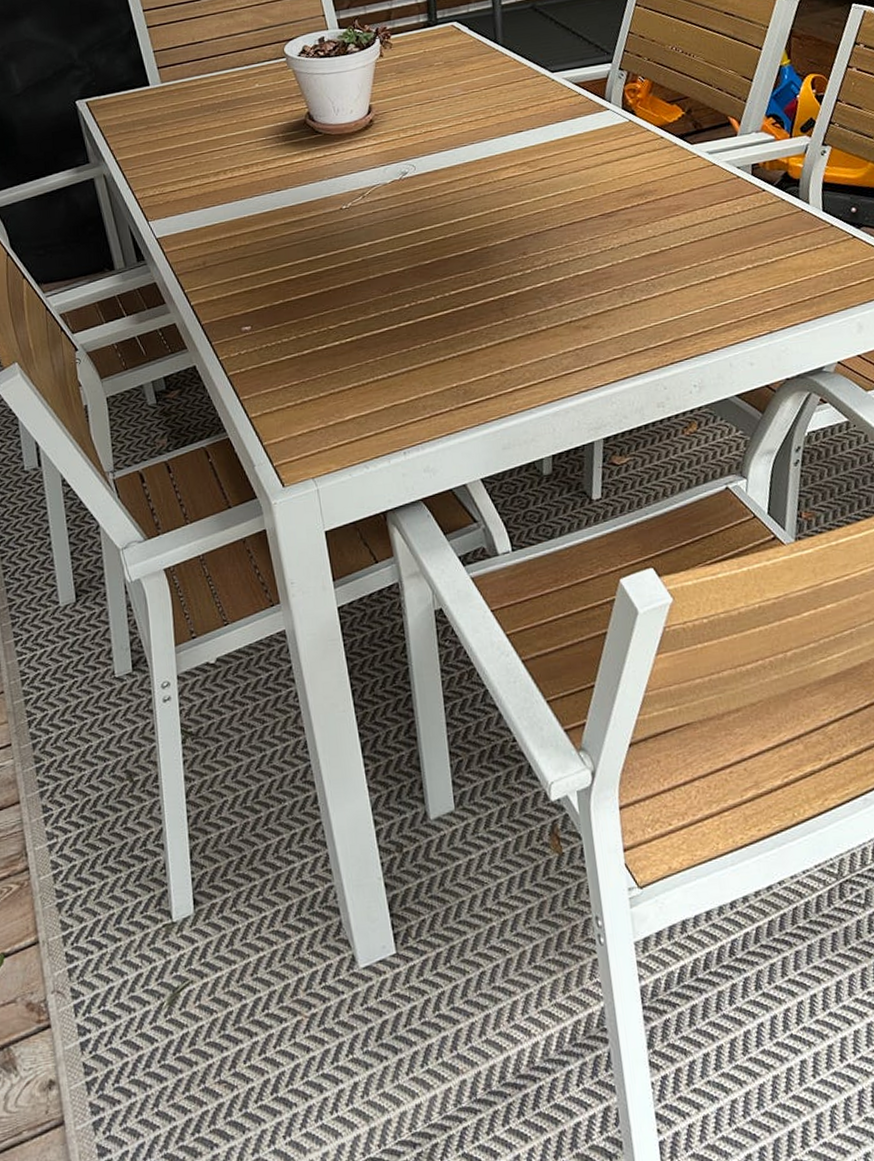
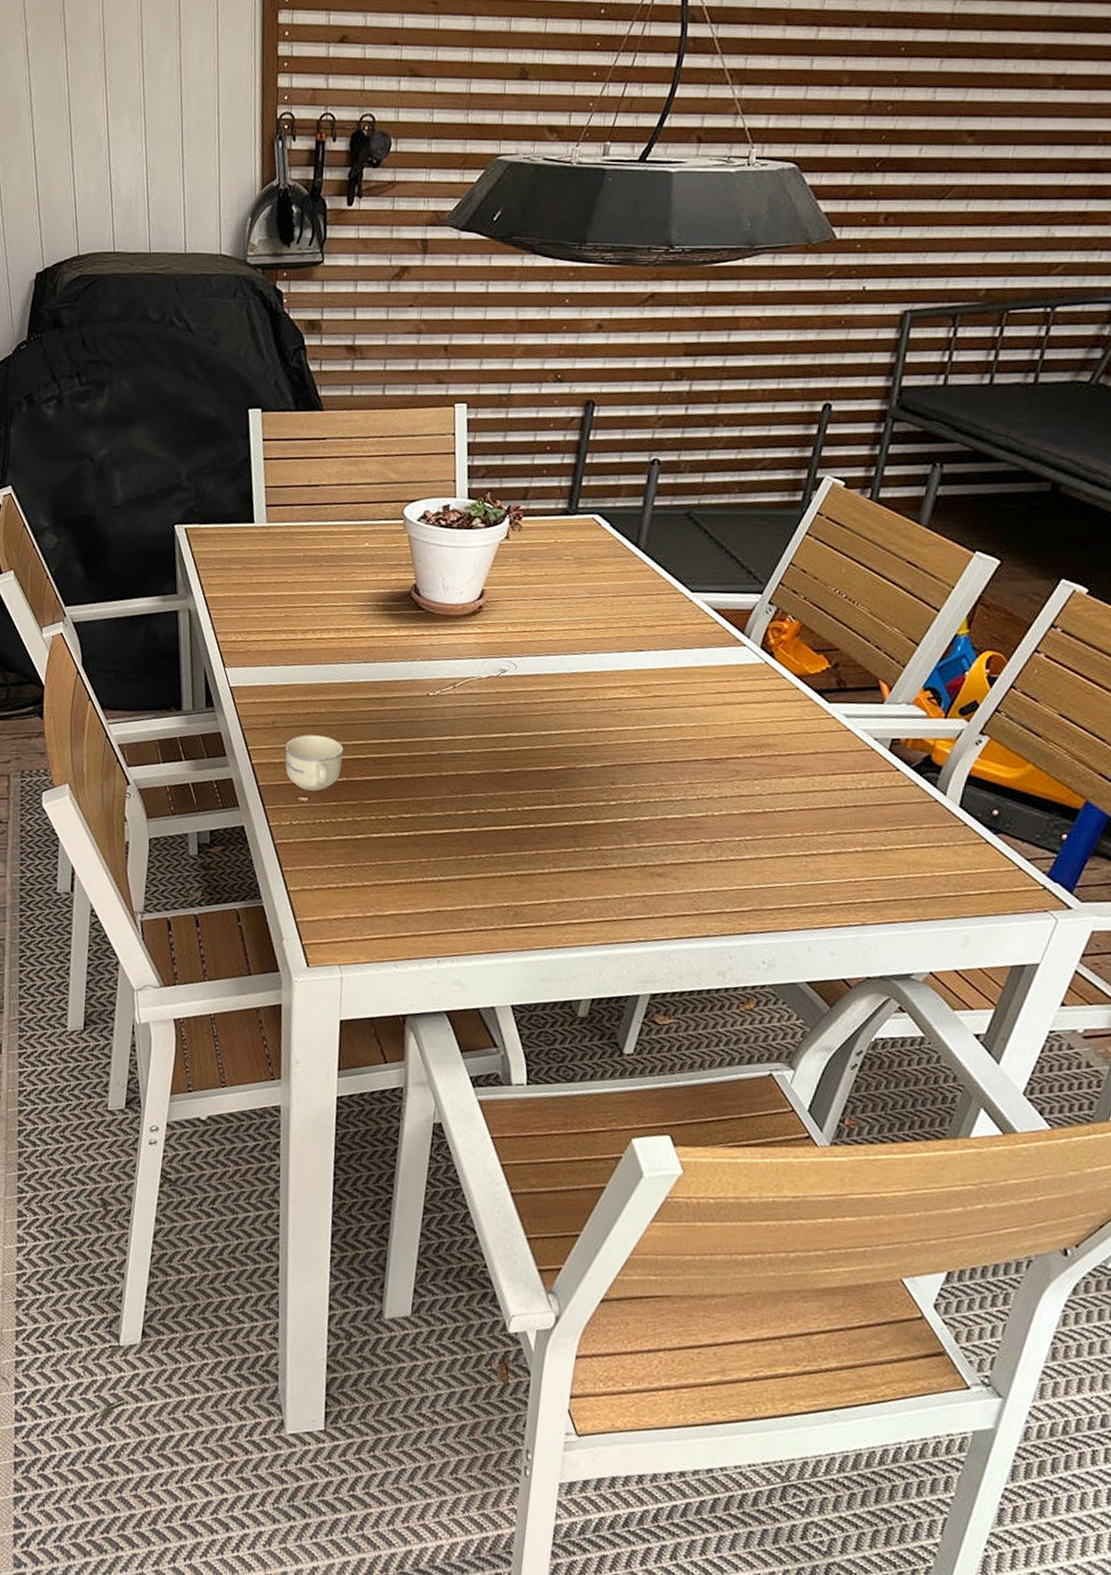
cup: none [219,265,276,320] -> present [285,734,344,791]

